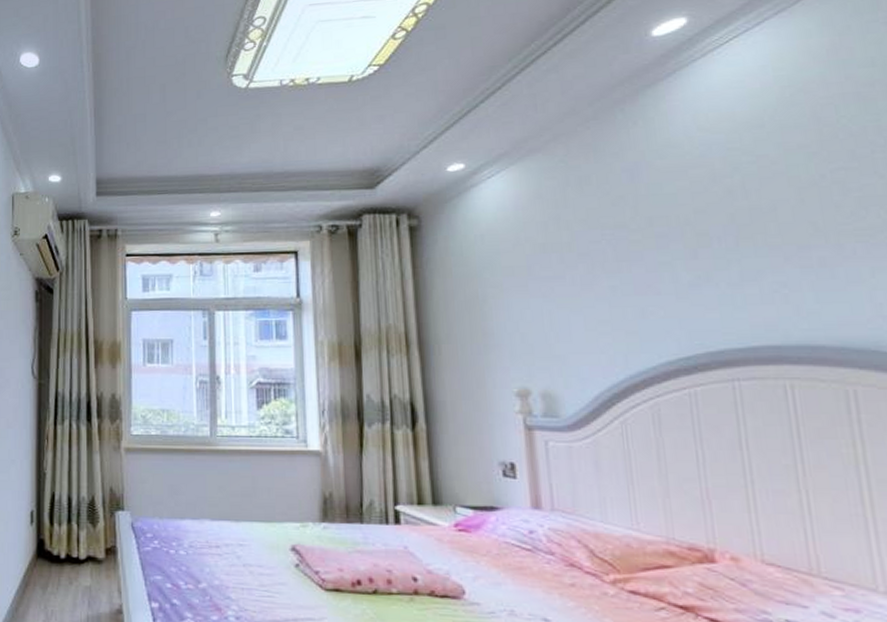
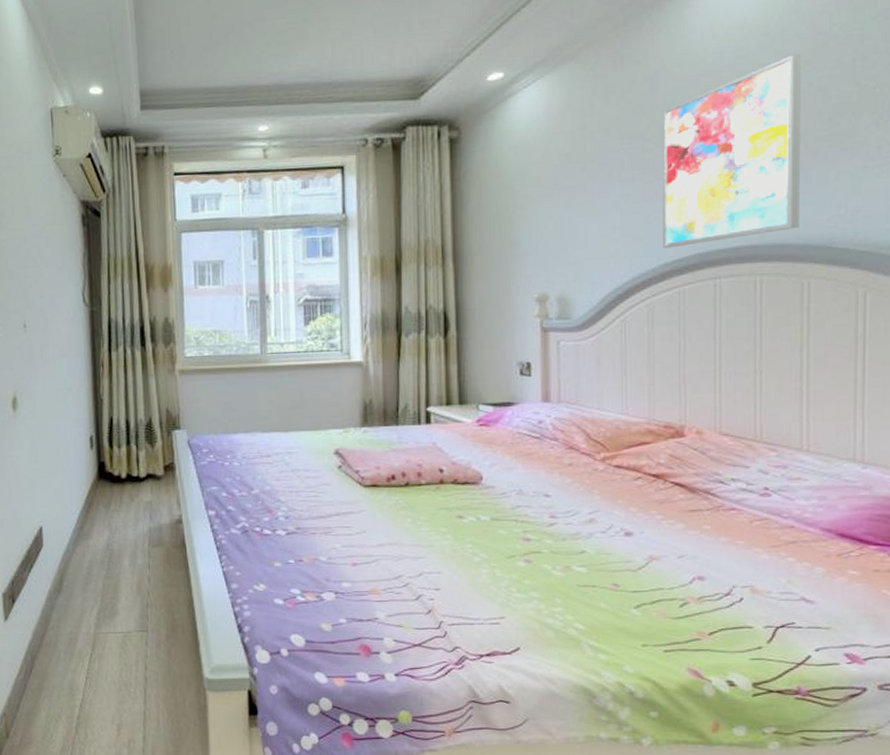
wall art: none [648,146,832,345] -> present [663,54,801,248]

